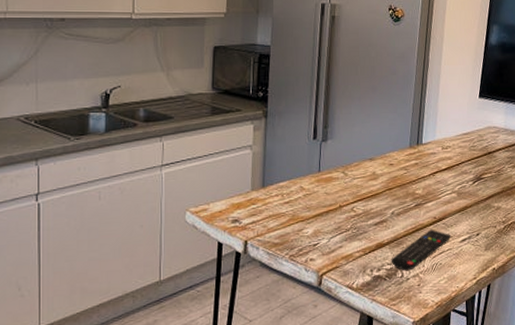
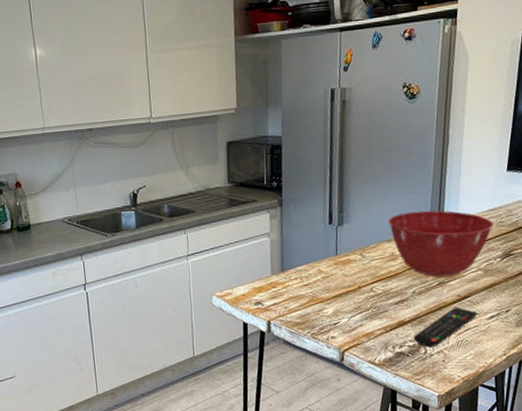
mixing bowl: none [371,131,467,199] -> present [388,210,494,277]

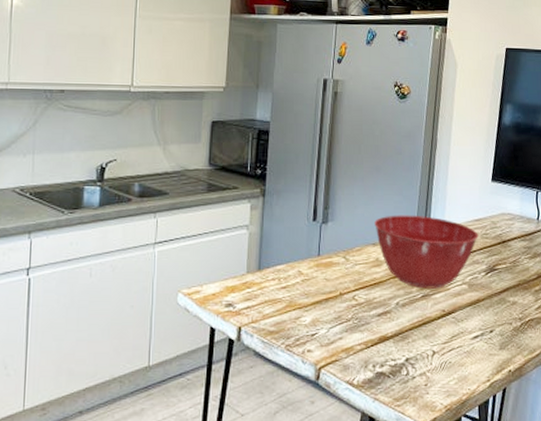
remote control: present [413,307,478,348] -> none [395,323,462,369]

